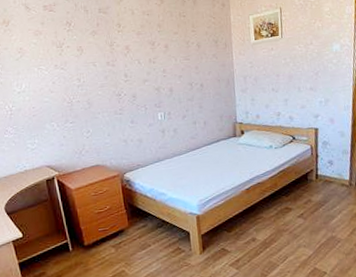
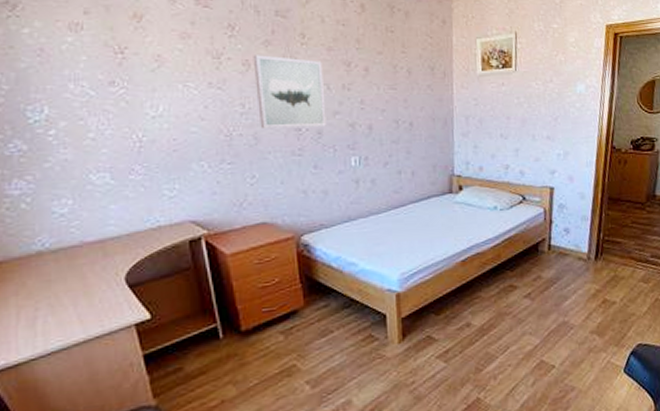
wall art: none [85,42,139,96] -> present [253,55,327,128]

